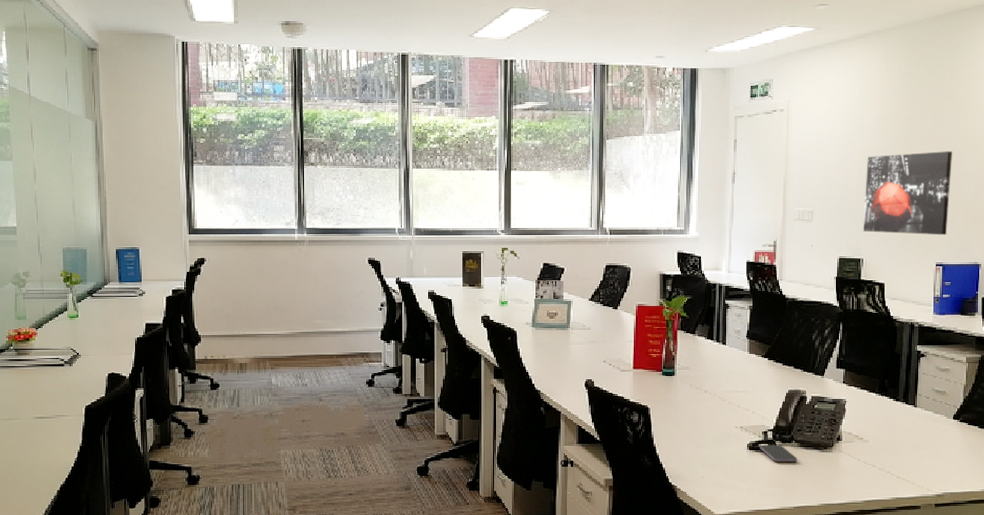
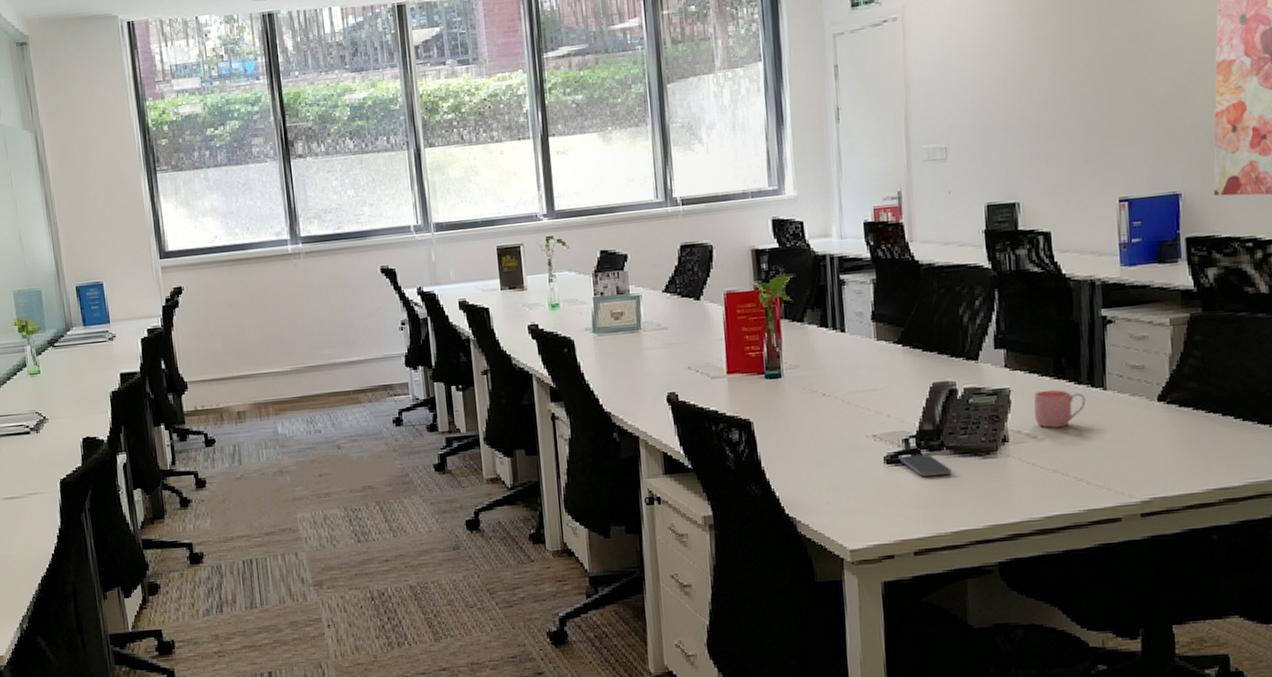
mug: none [862,403,901,432] -> present [1033,390,1086,428]
wall art: present [863,151,953,236] -> none [1014,47,1132,167]

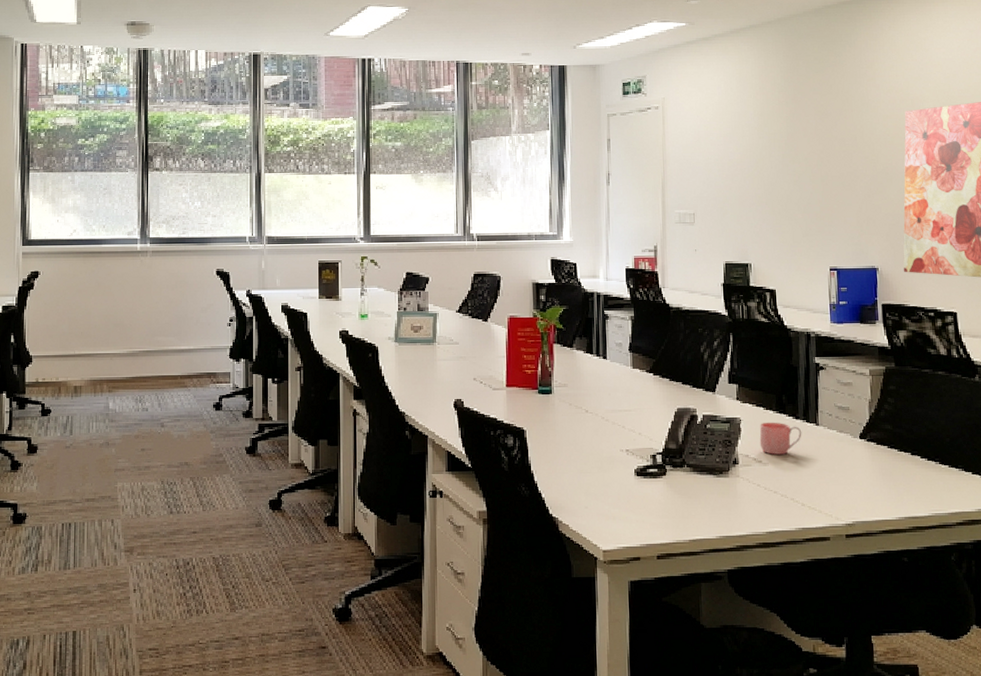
smartphone: present [900,454,952,477] -> none [648,470,691,489]

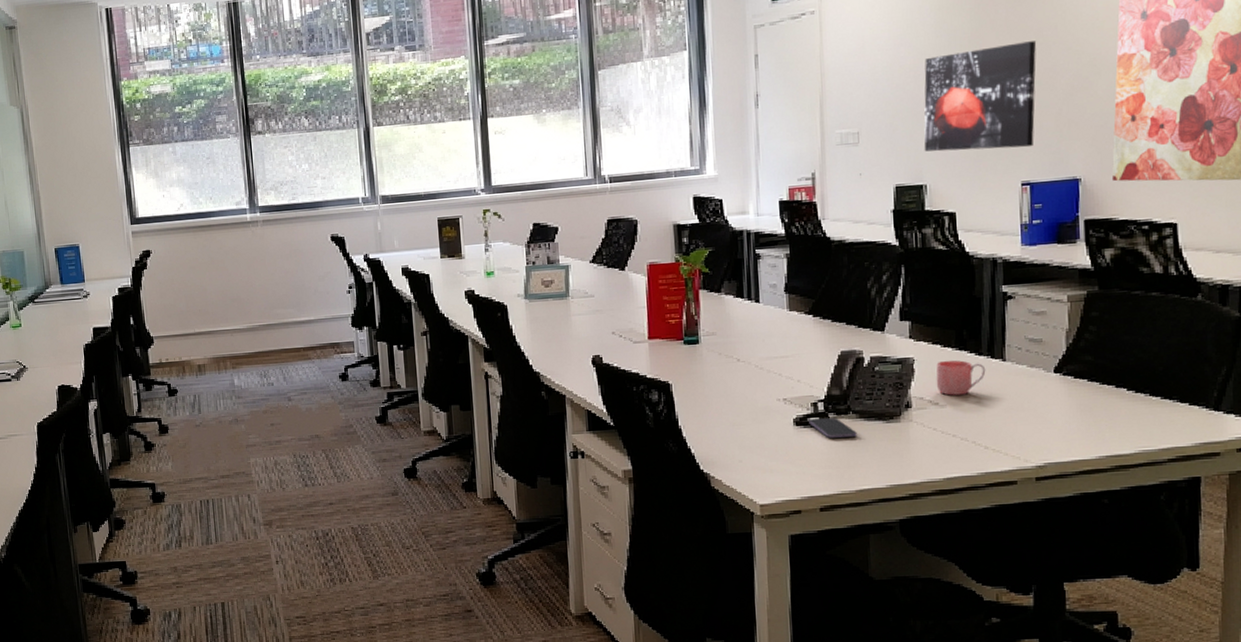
smartphone: none [648,470,691,489] -> present [809,418,857,438]
wall art: none [749,148,841,238] -> present [924,41,1037,152]

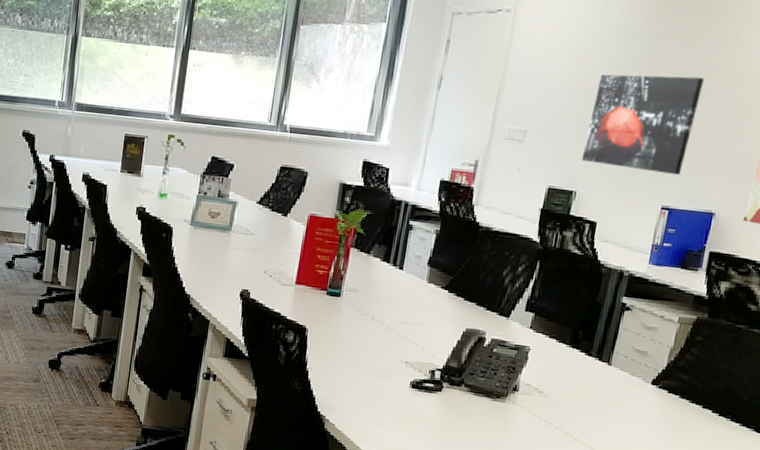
smartphone: present [809,418,857,438] -> none [424,384,465,408]
mug: present [936,360,986,396] -> none [544,354,592,389]

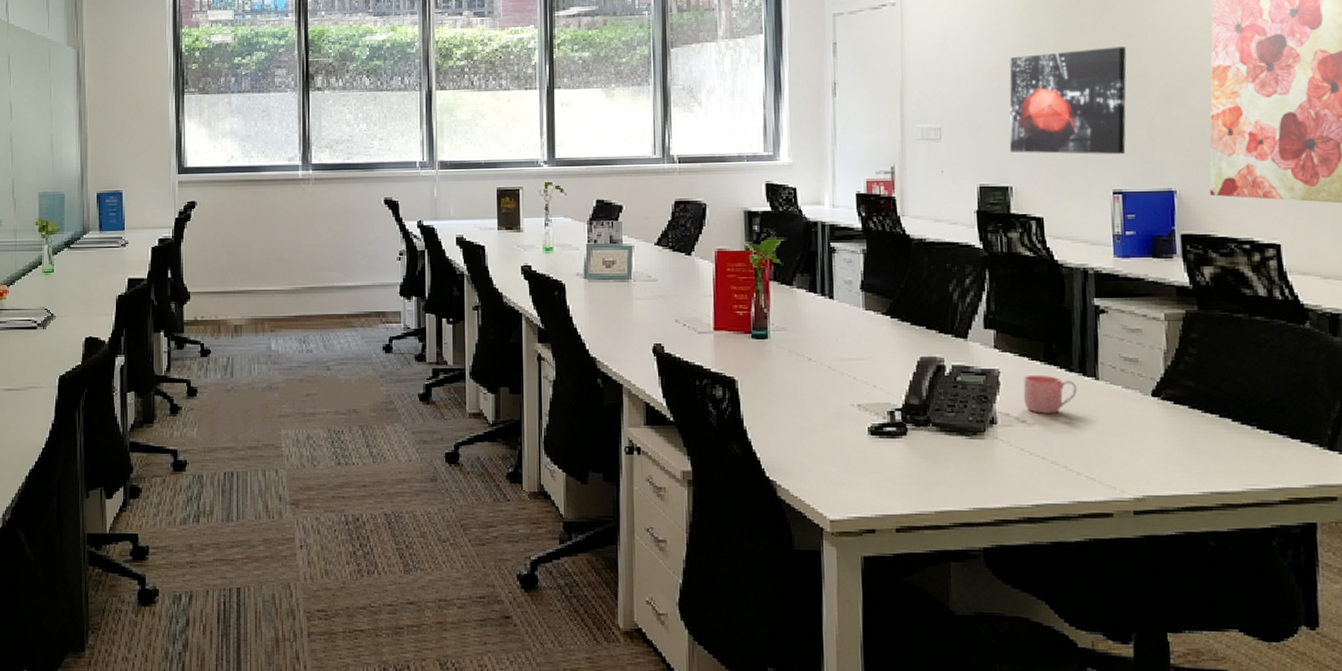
mug: none [544,354,592,389] -> present [1023,374,1078,414]

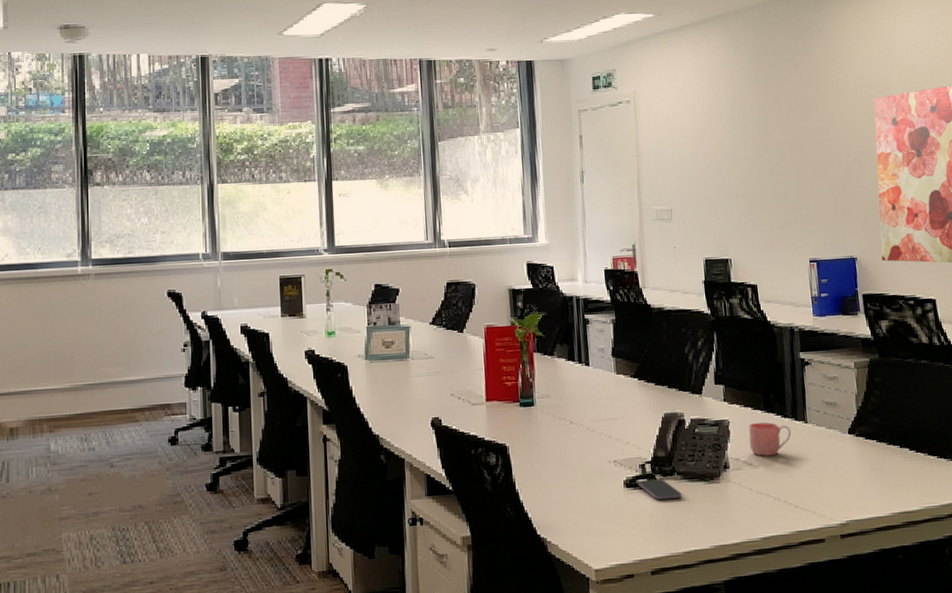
smartphone: none [885,429,937,451] -> present [638,479,682,500]
wall art: present [1009,47,1127,155] -> none [724,137,817,230]

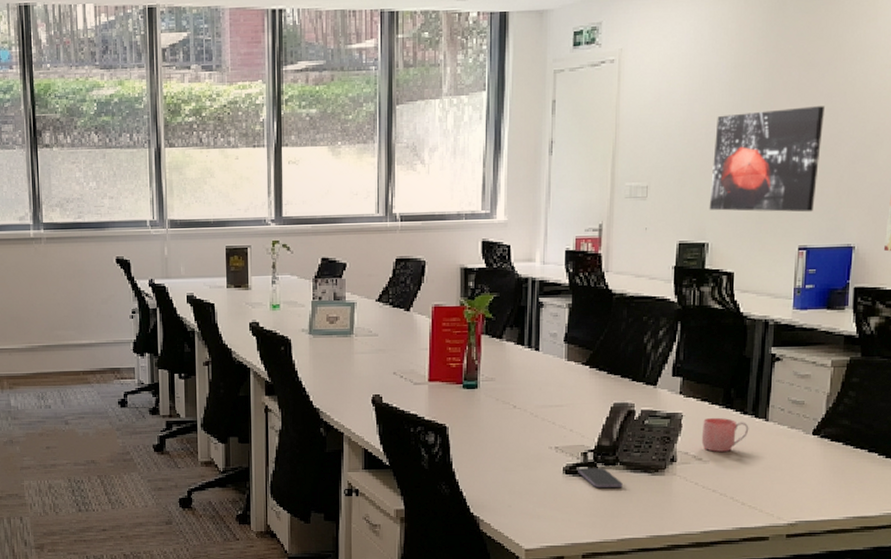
wall art: none [724,137,817,230] -> present [709,106,826,212]

